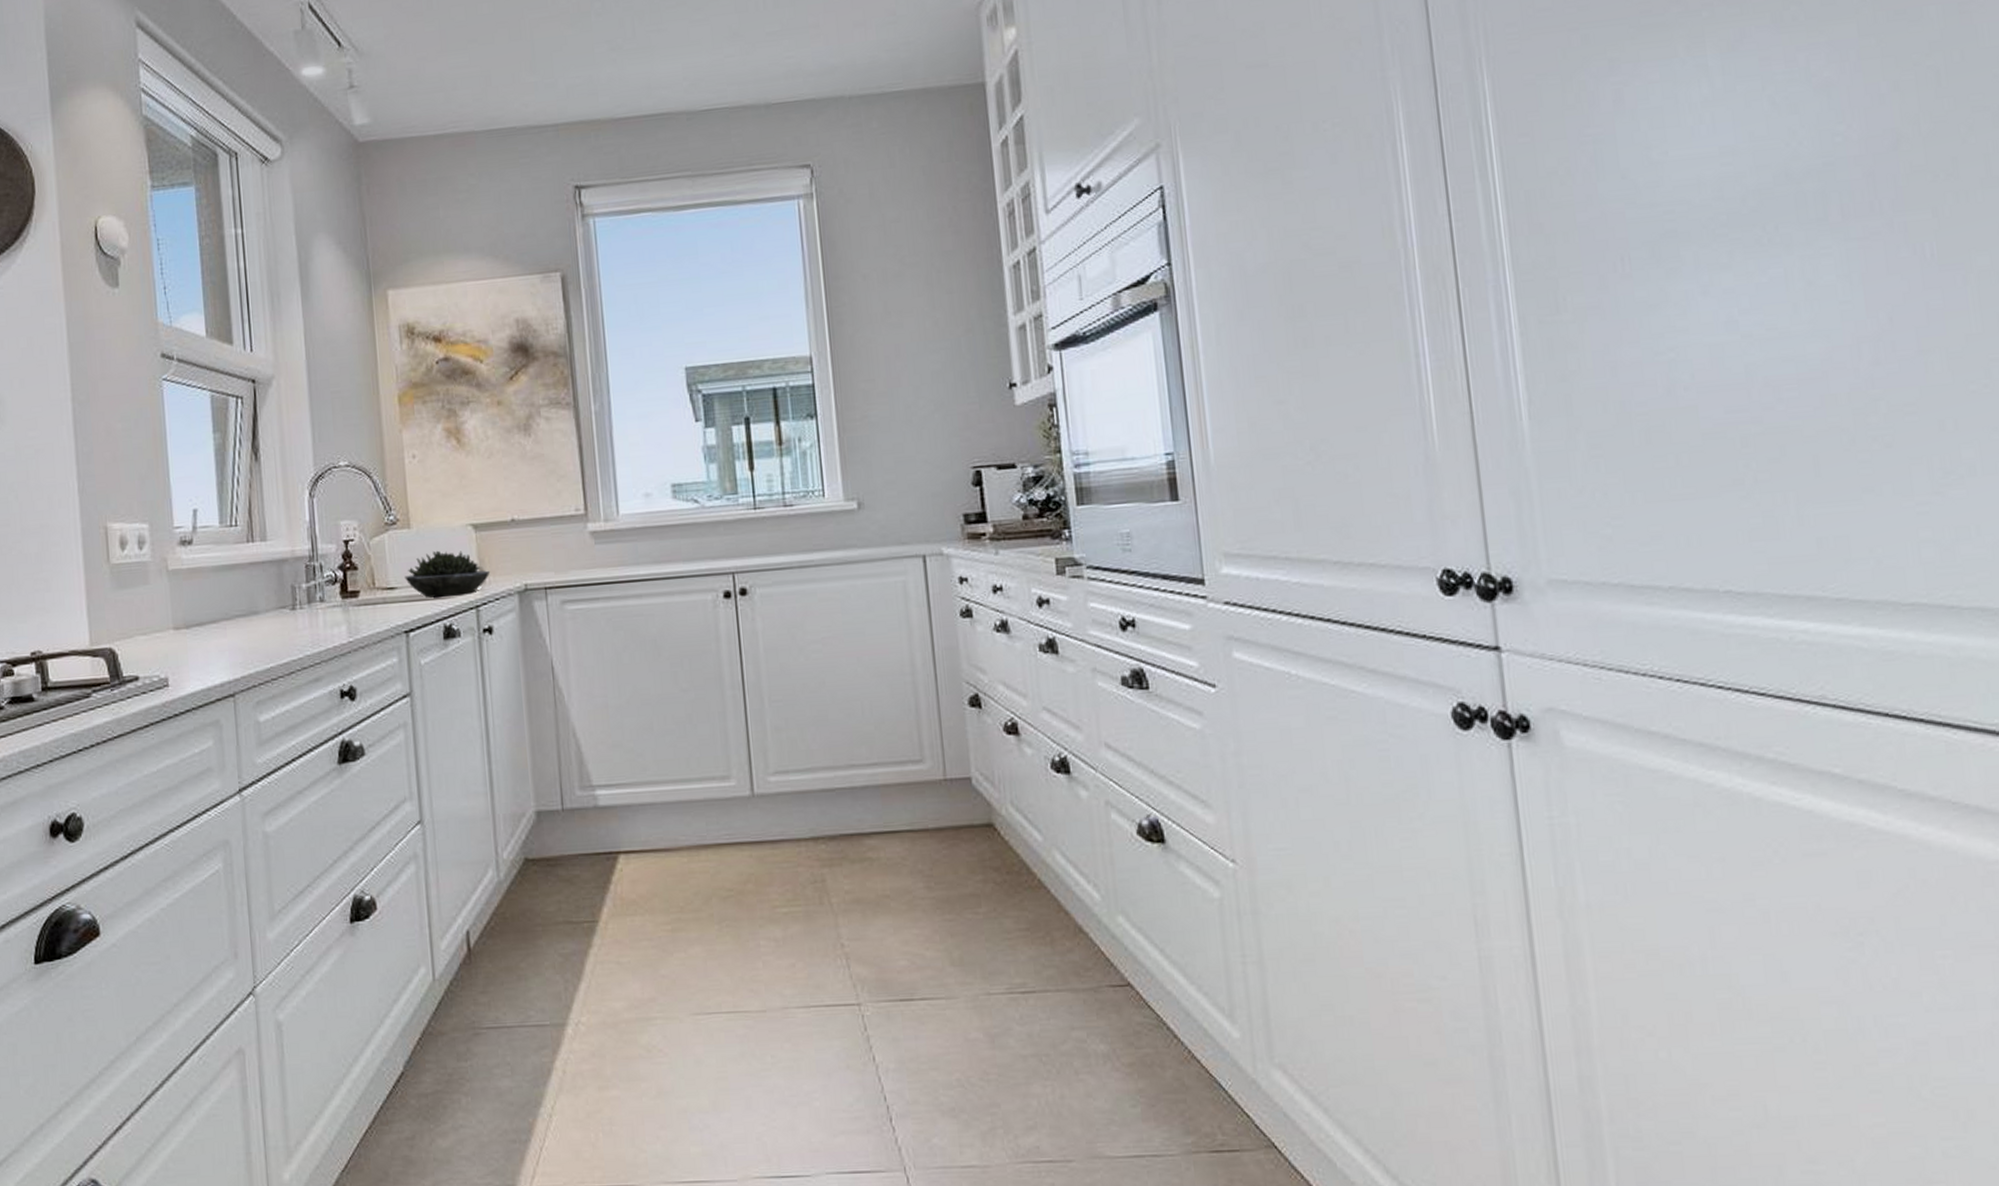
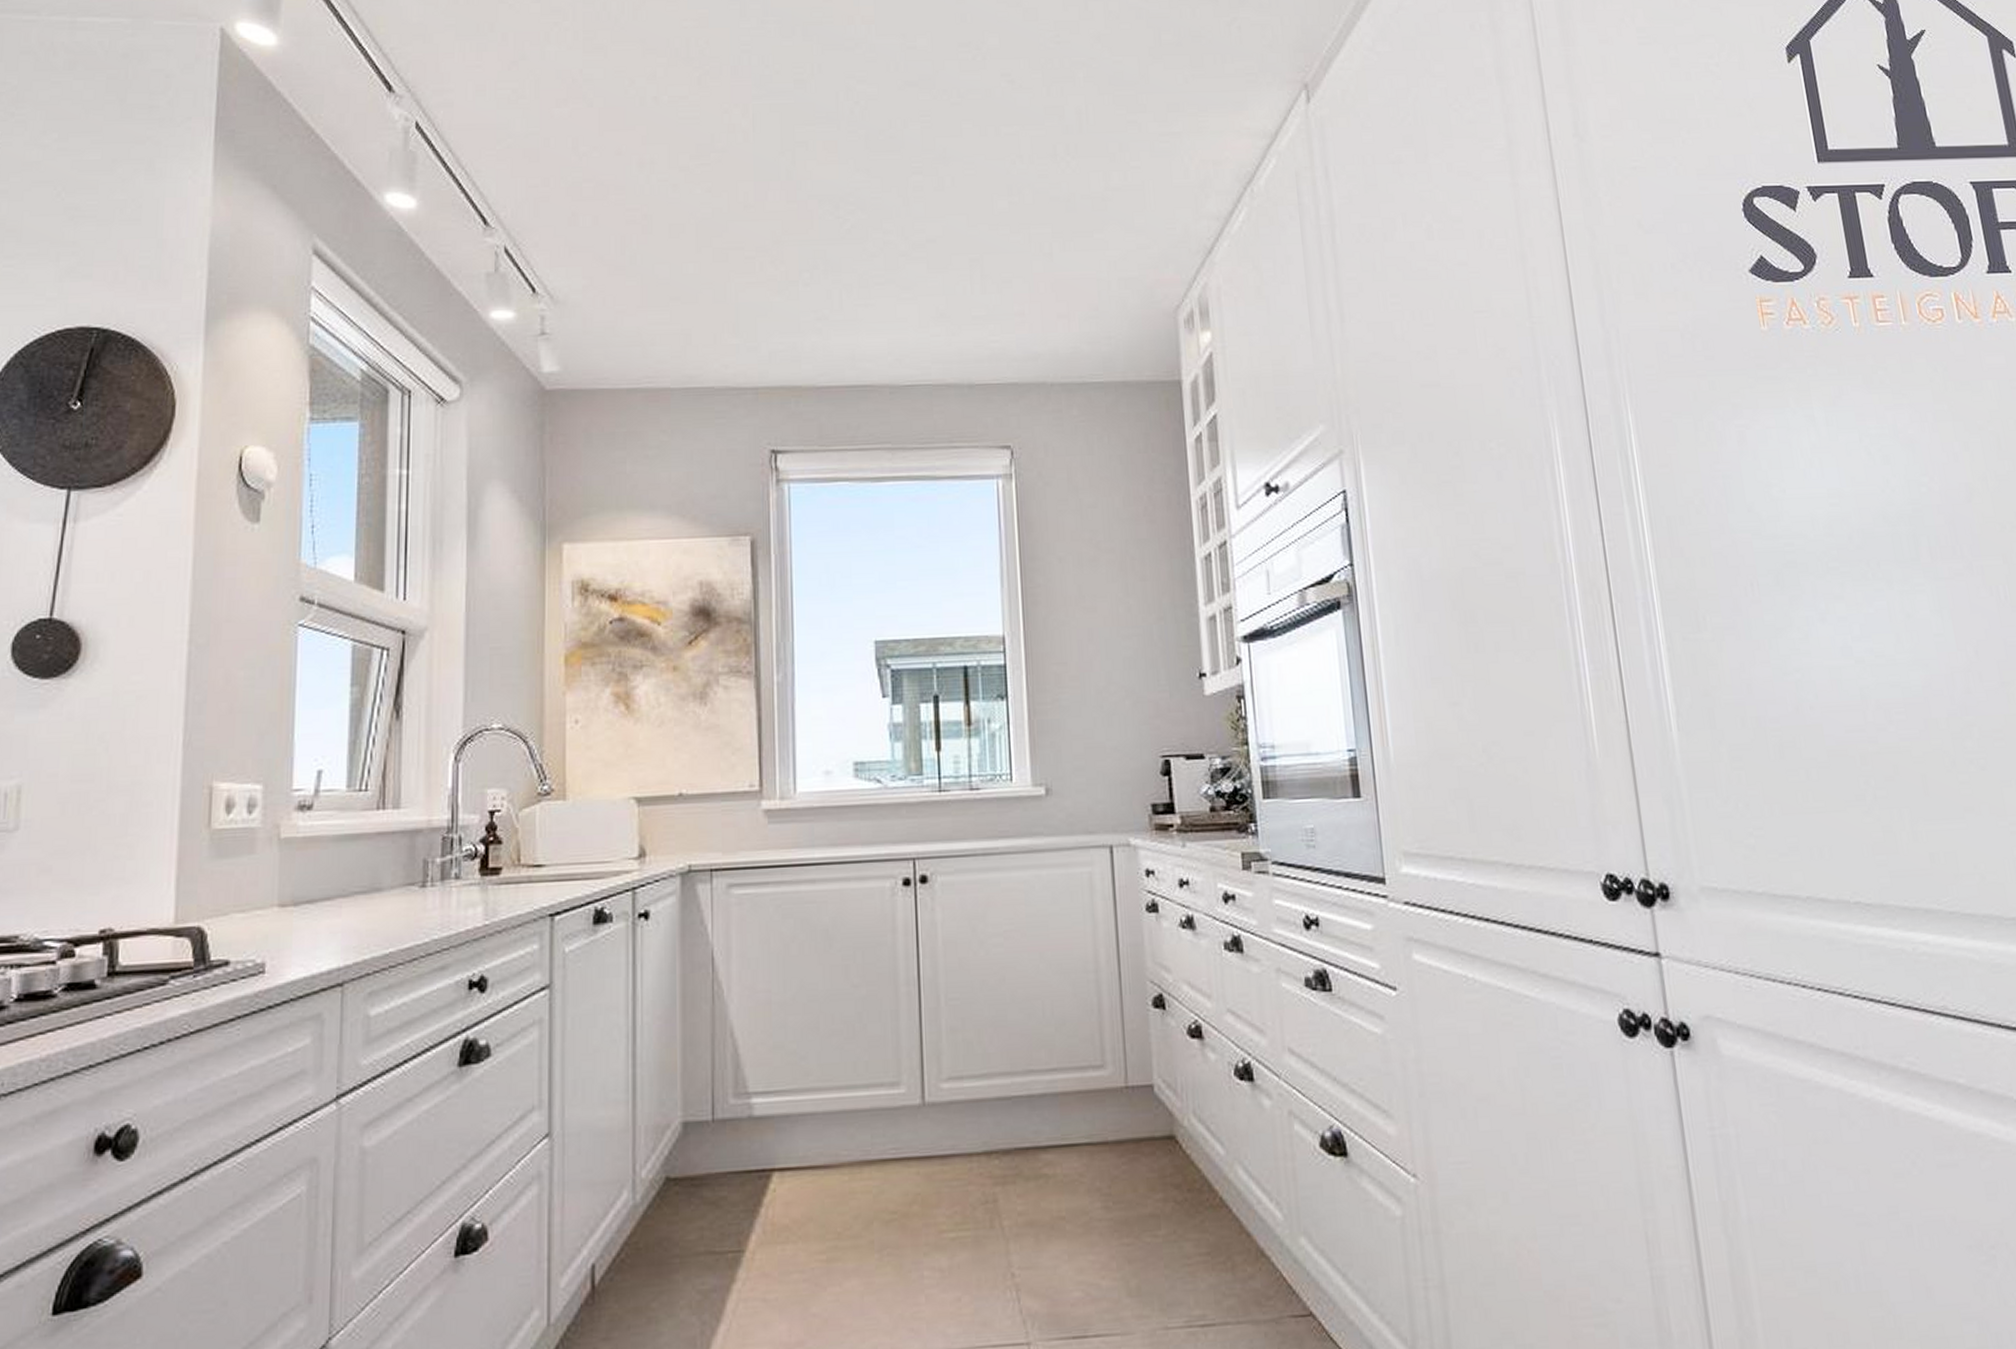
succulent plant: present [404,550,491,598] -> none [555,825,652,877]

